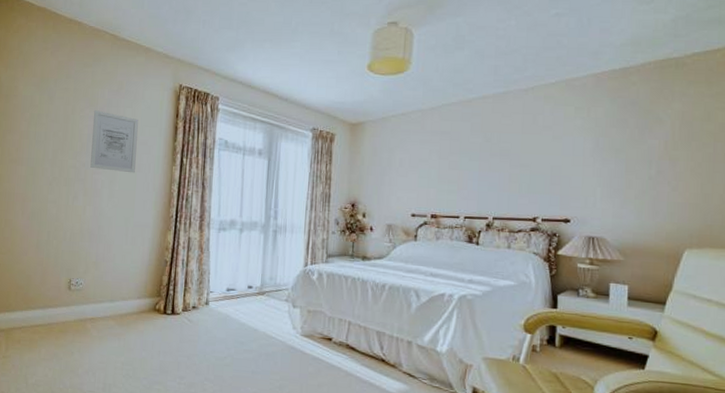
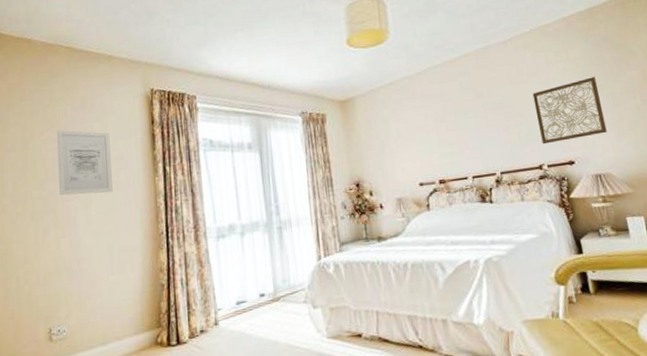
wall art: none [541,139,613,199] -> present [532,77,607,145]

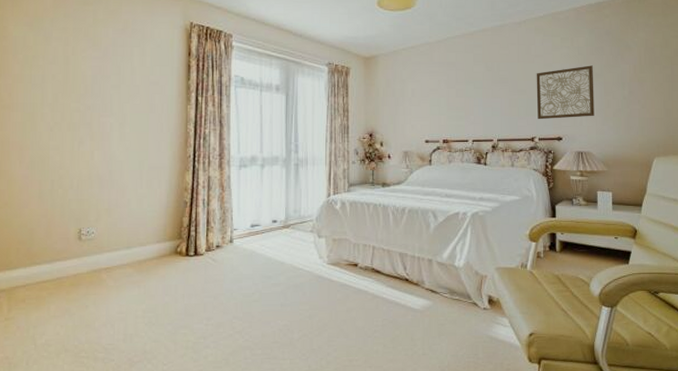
wall art: present [57,130,113,196] -> none [97,50,148,114]

